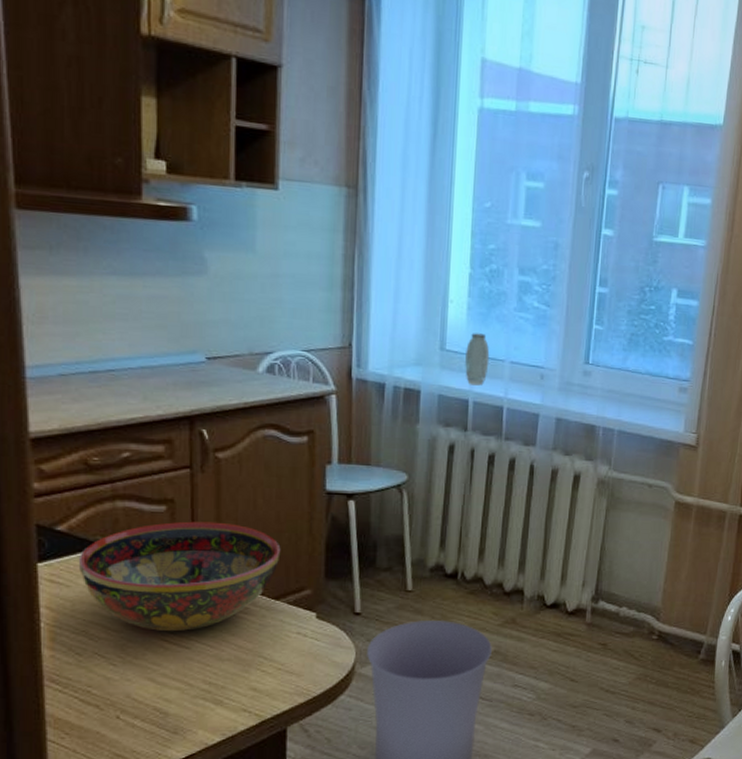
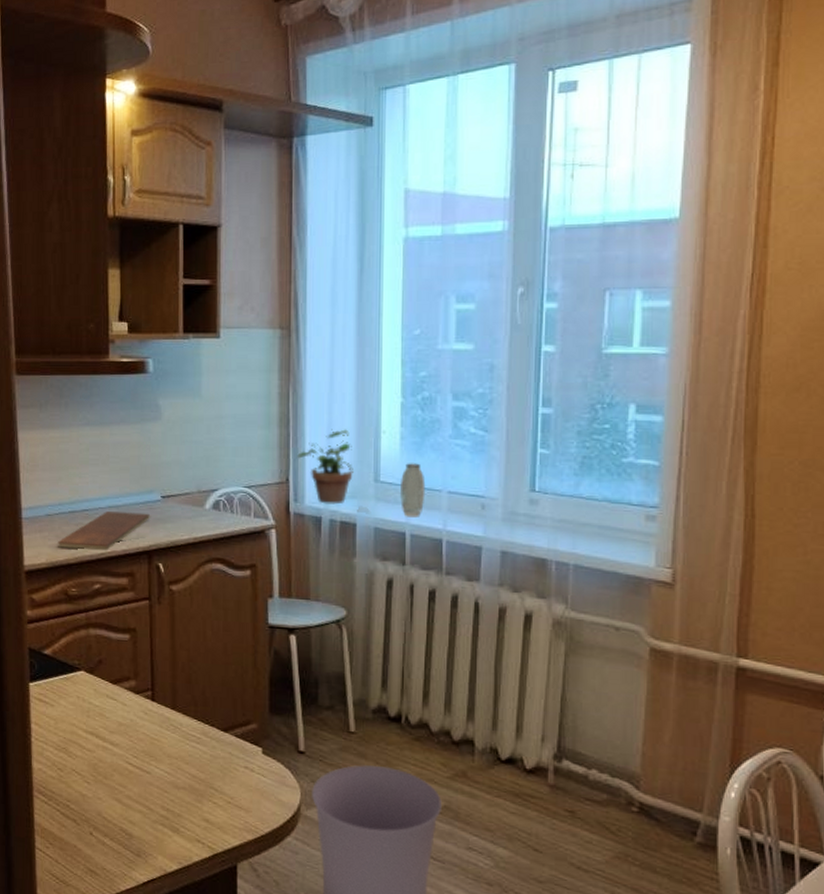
chopping board: none [75,372,193,416] -> present [58,511,151,551]
bowl: present [78,521,281,632] -> none [60,650,228,756]
potted plant: none [361,295,419,372] -> present [297,429,353,505]

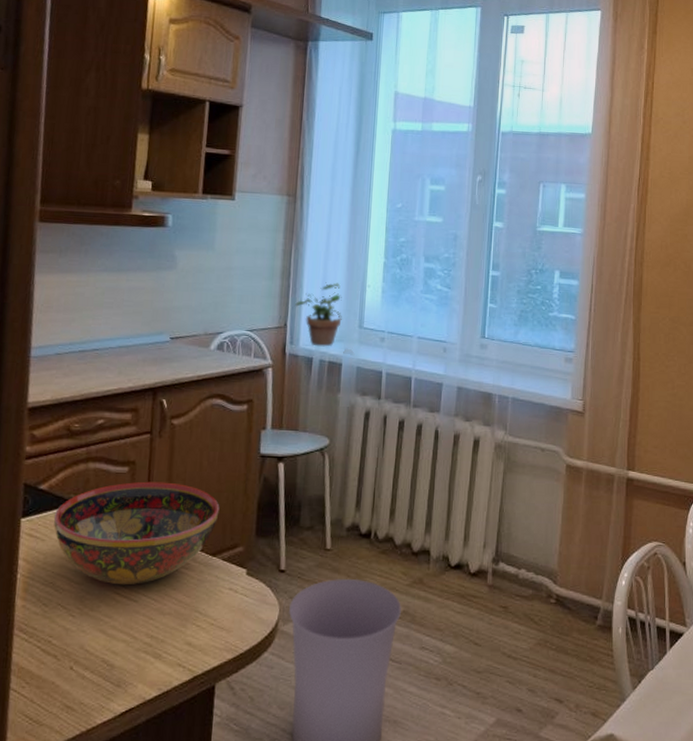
chopping board: present [58,511,151,551] -> none [65,351,159,388]
bowl: none [60,650,228,756] -> present [53,481,220,586]
vase: present [400,463,426,518] -> none [379,313,400,359]

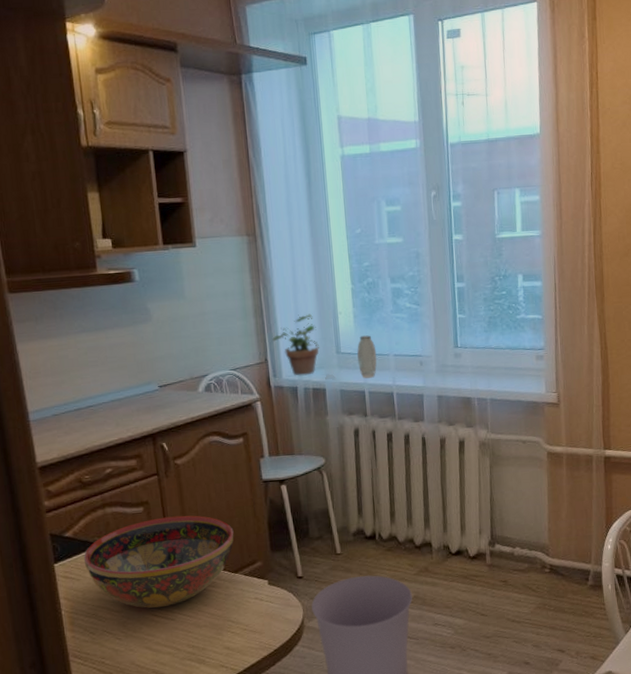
vase: none [379,313,400,359] -> present [357,335,377,379]

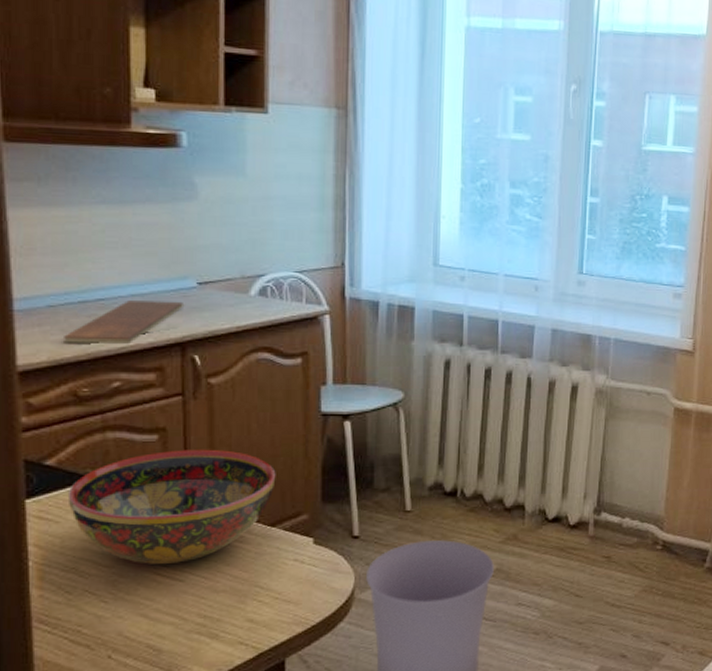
chopping board: none [67,402,151,442] -> present [64,300,185,345]
potted plant: present [272,314,319,377] -> none [354,213,412,289]
vase: present [357,335,377,379] -> none [459,247,483,300]

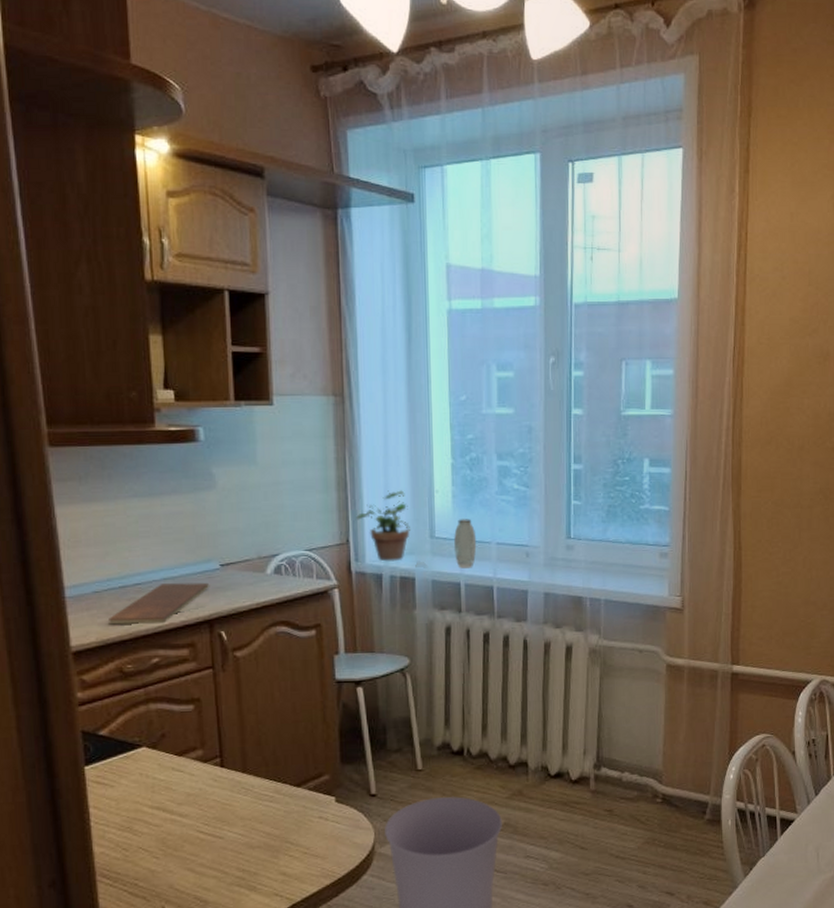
bowl: present [67,449,276,565] -> none [119,716,299,824]
potted plant: none [354,213,412,289] -> present [356,490,410,562]
vase: none [459,247,483,300] -> present [454,519,477,569]

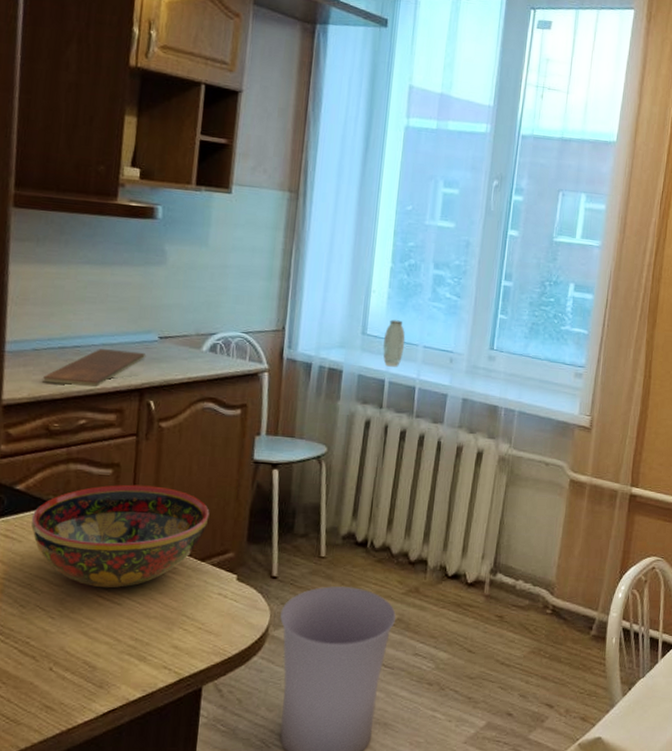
bowl: none [119,716,299,824] -> present [31,484,210,589]
potted plant: present [356,490,410,562] -> none [294,285,345,353]

